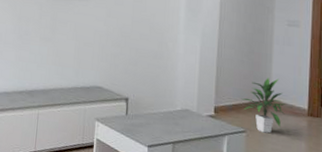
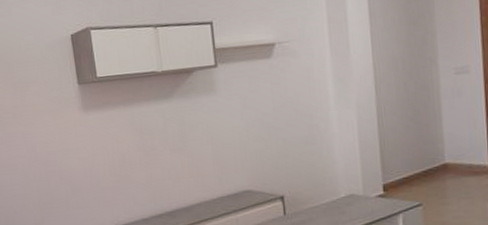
indoor plant: present [241,77,285,134] -> none [412,137,463,202]

